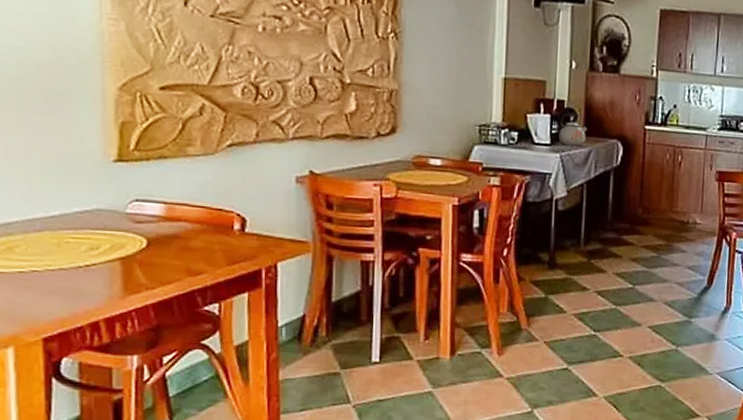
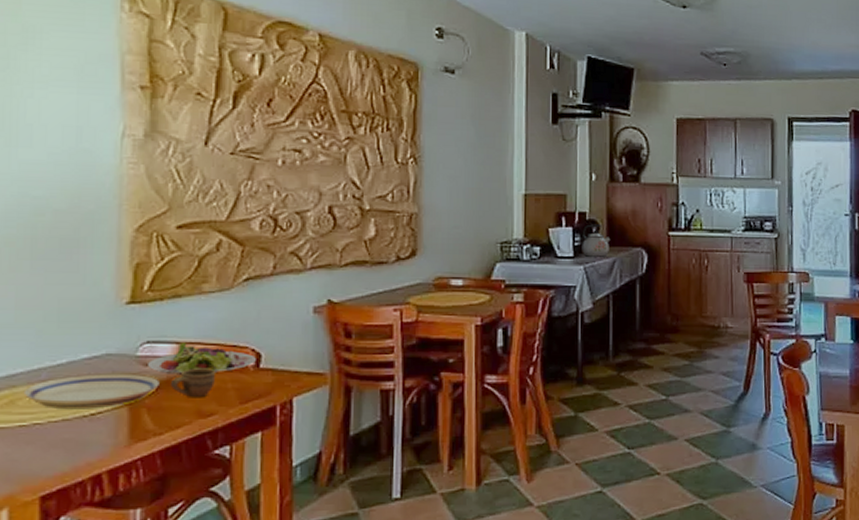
plate: none [20,227,150,261] -> present [23,373,159,410]
salad plate: none [138,203,241,235] -> present [148,342,256,376]
cup: none [159,228,204,256] -> present [170,368,216,397]

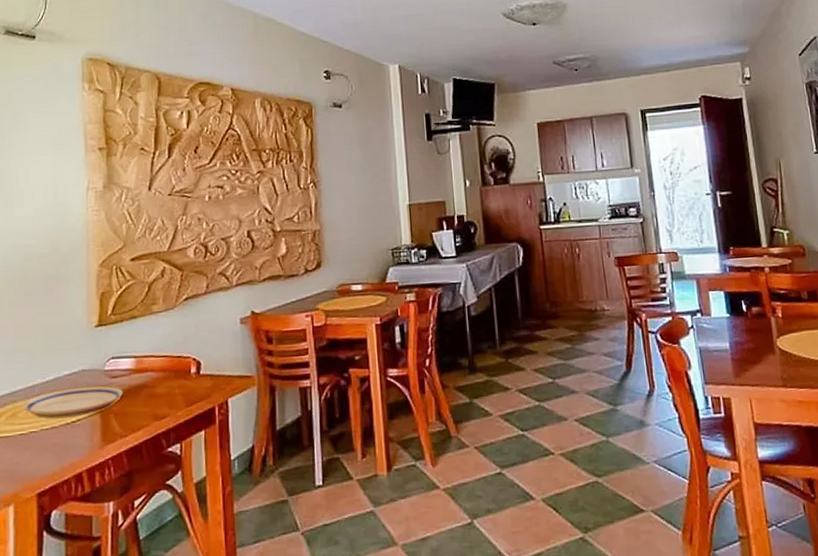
salad plate: present [148,342,256,376] -> none [114,356,197,385]
cup: present [170,368,216,397] -> none [131,377,166,403]
kettle: present [582,224,611,257] -> none [462,225,488,255]

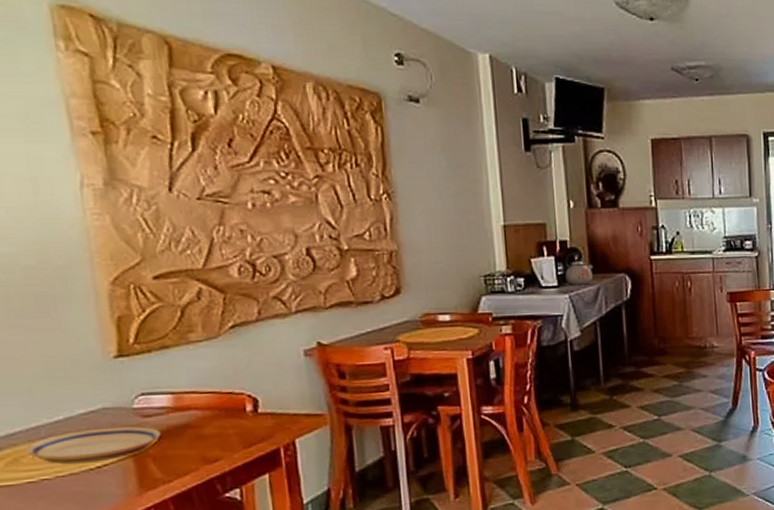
kettle: none [462,225,488,255] -> present [564,252,594,285]

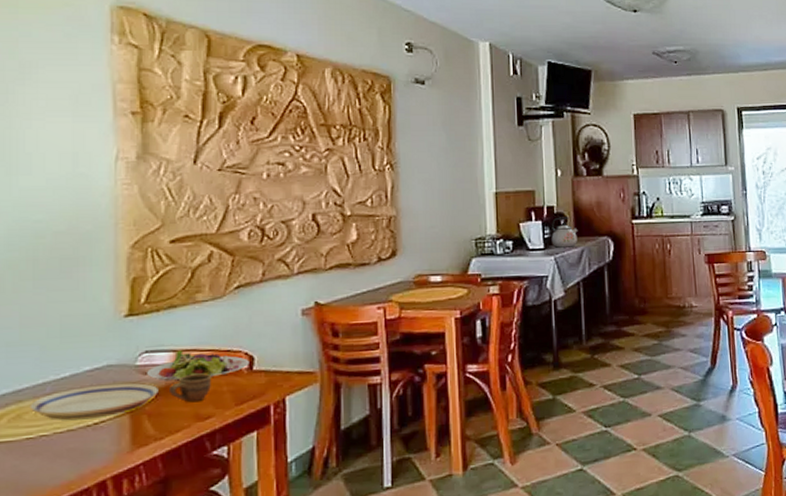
salad plate: none [146,392,254,425] -> present [147,350,249,382]
cup: none [171,416,216,445] -> present [168,373,212,402]

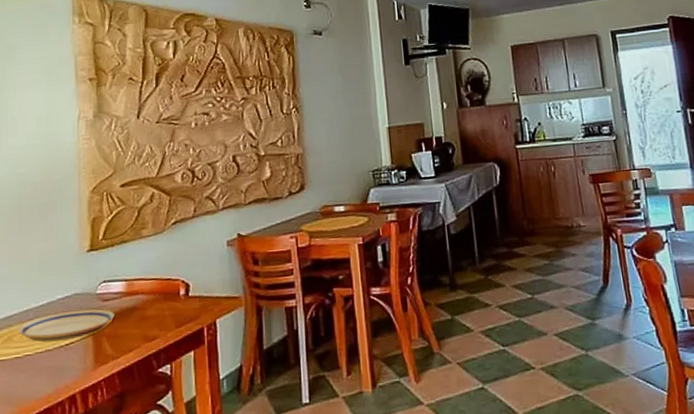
salad plate: present [147,350,249,382] -> none [105,279,186,308]
cup: present [168,373,212,402] -> none [122,299,156,325]
kettle: present [551,217,578,248] -> none [440,145,466,175]

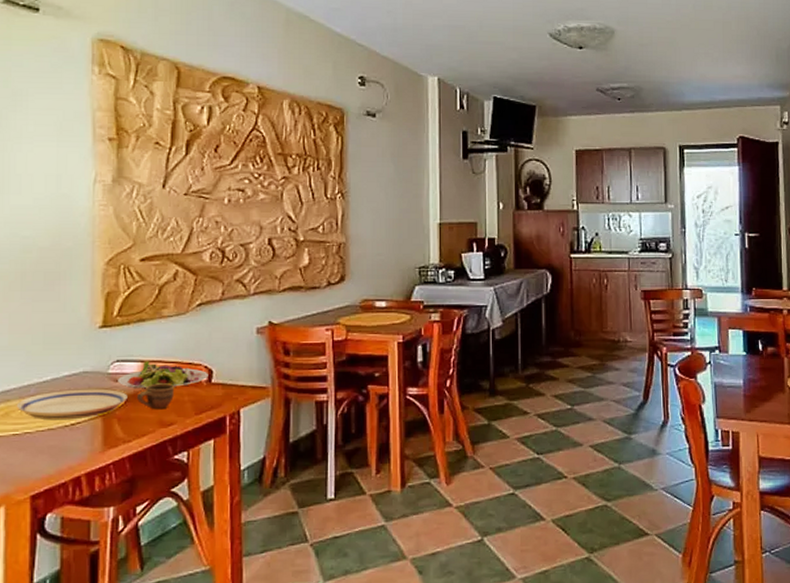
salad plate: none [105,279,186,308] -> present [118,361,208,390]
cup: none [122,299,156,325] -> present [136,383,175,409]

